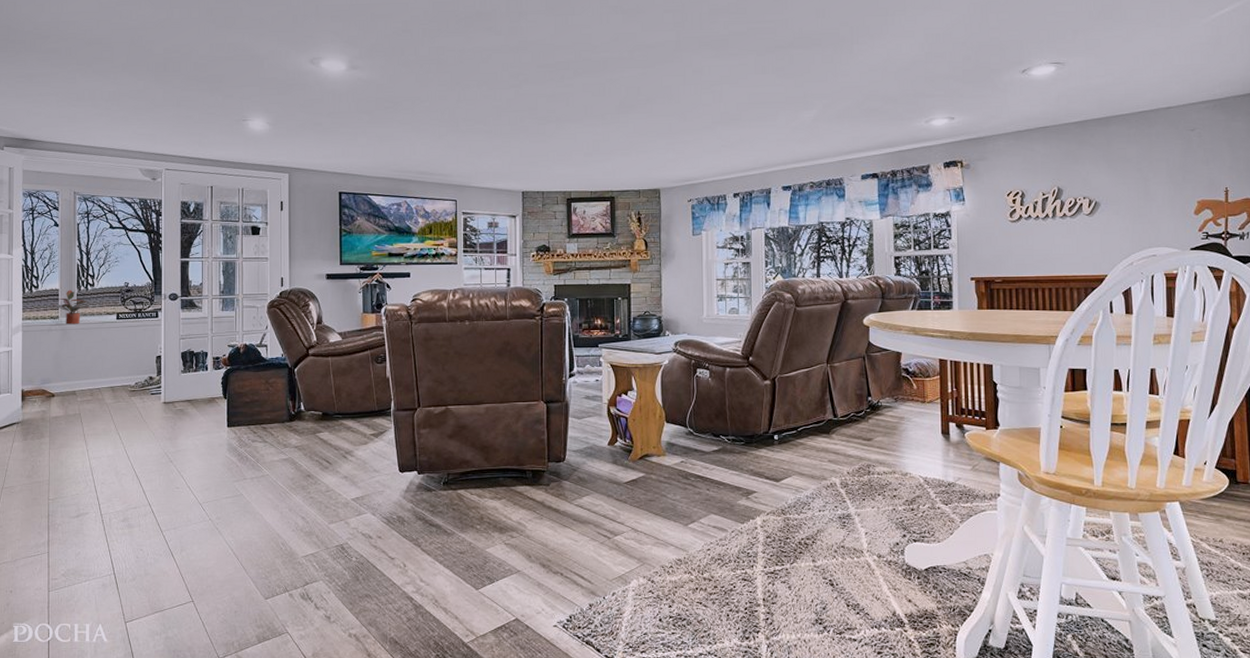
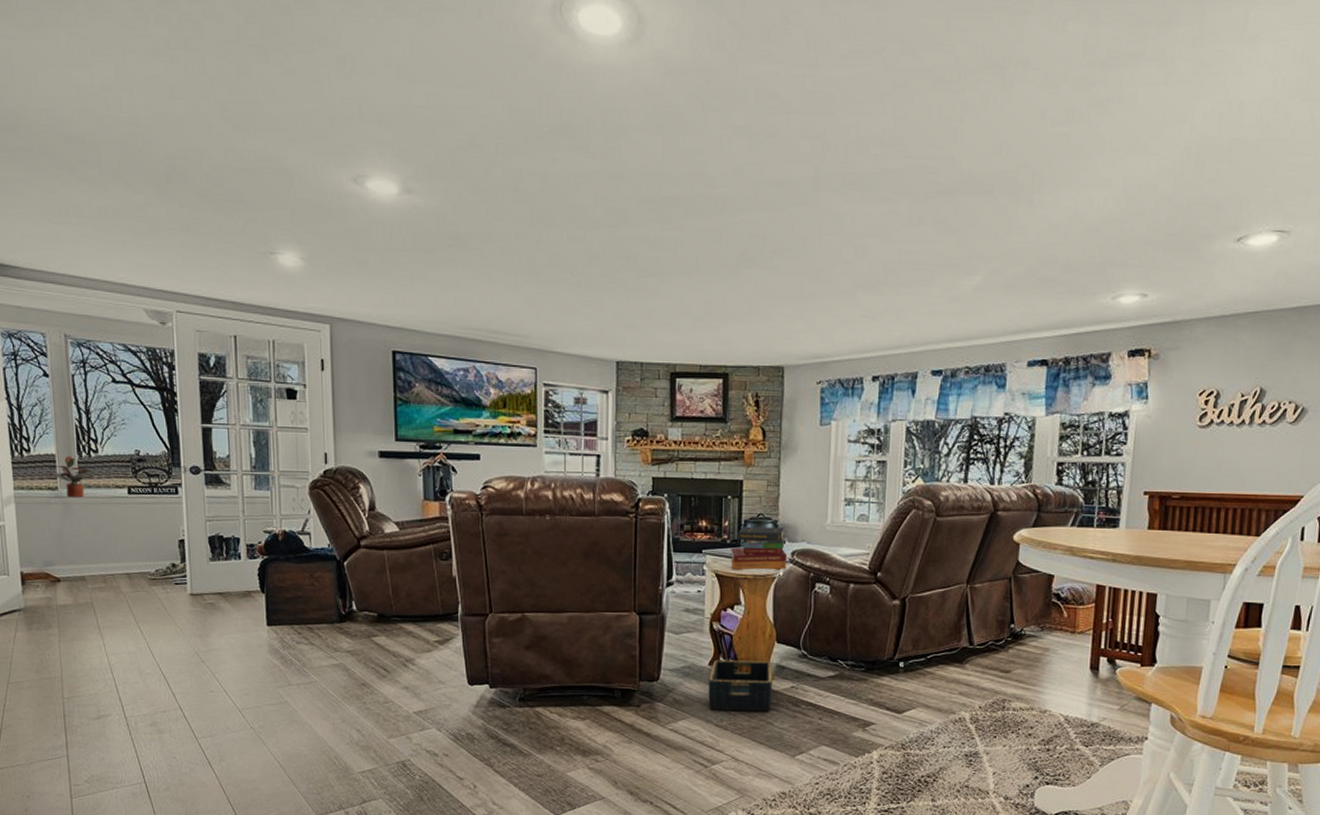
basket: none [608,439,664,485] -> present [708,659,773,711]
books: none [623,322,672,361] -> present [731,526,788,570]

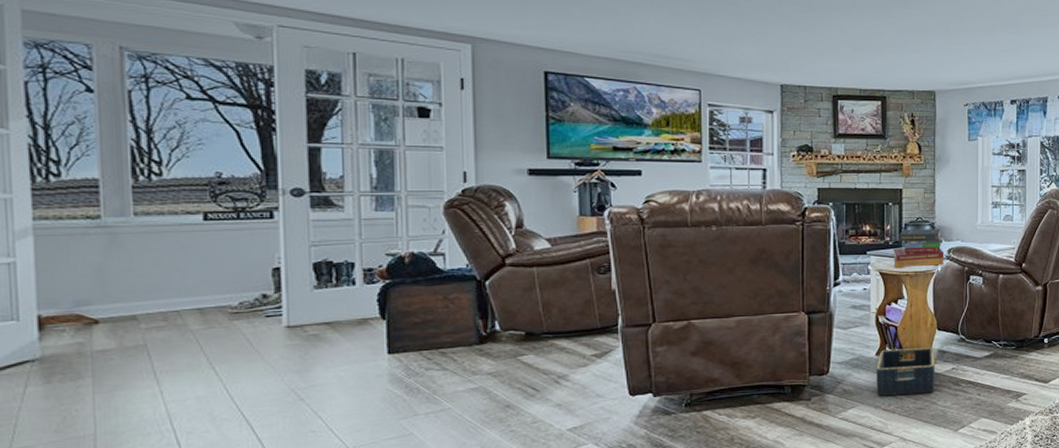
potted plant: present [48,455,93,498] -> none [87,180,154,227]

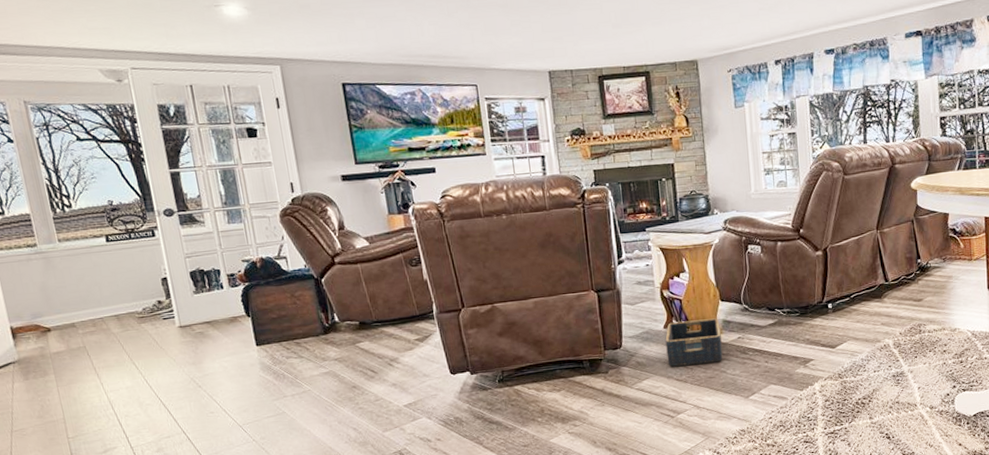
books: present [893,229,944,268] -> none [671,200,722,243]

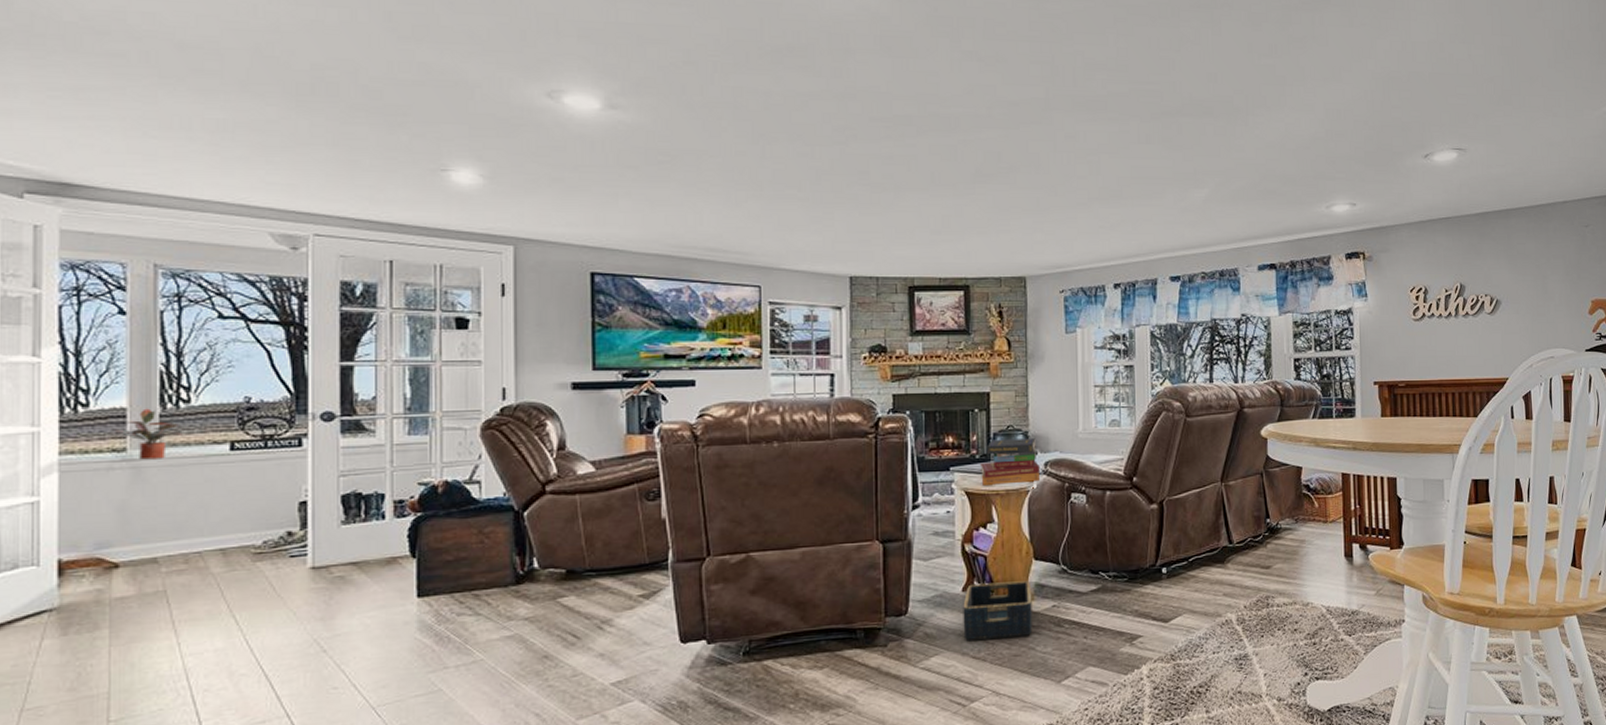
potted plant: none [25,213,71,252] -> present [113,408,181,460]
books: none [671,200,722,243] -> present [981,438,1041,487]

